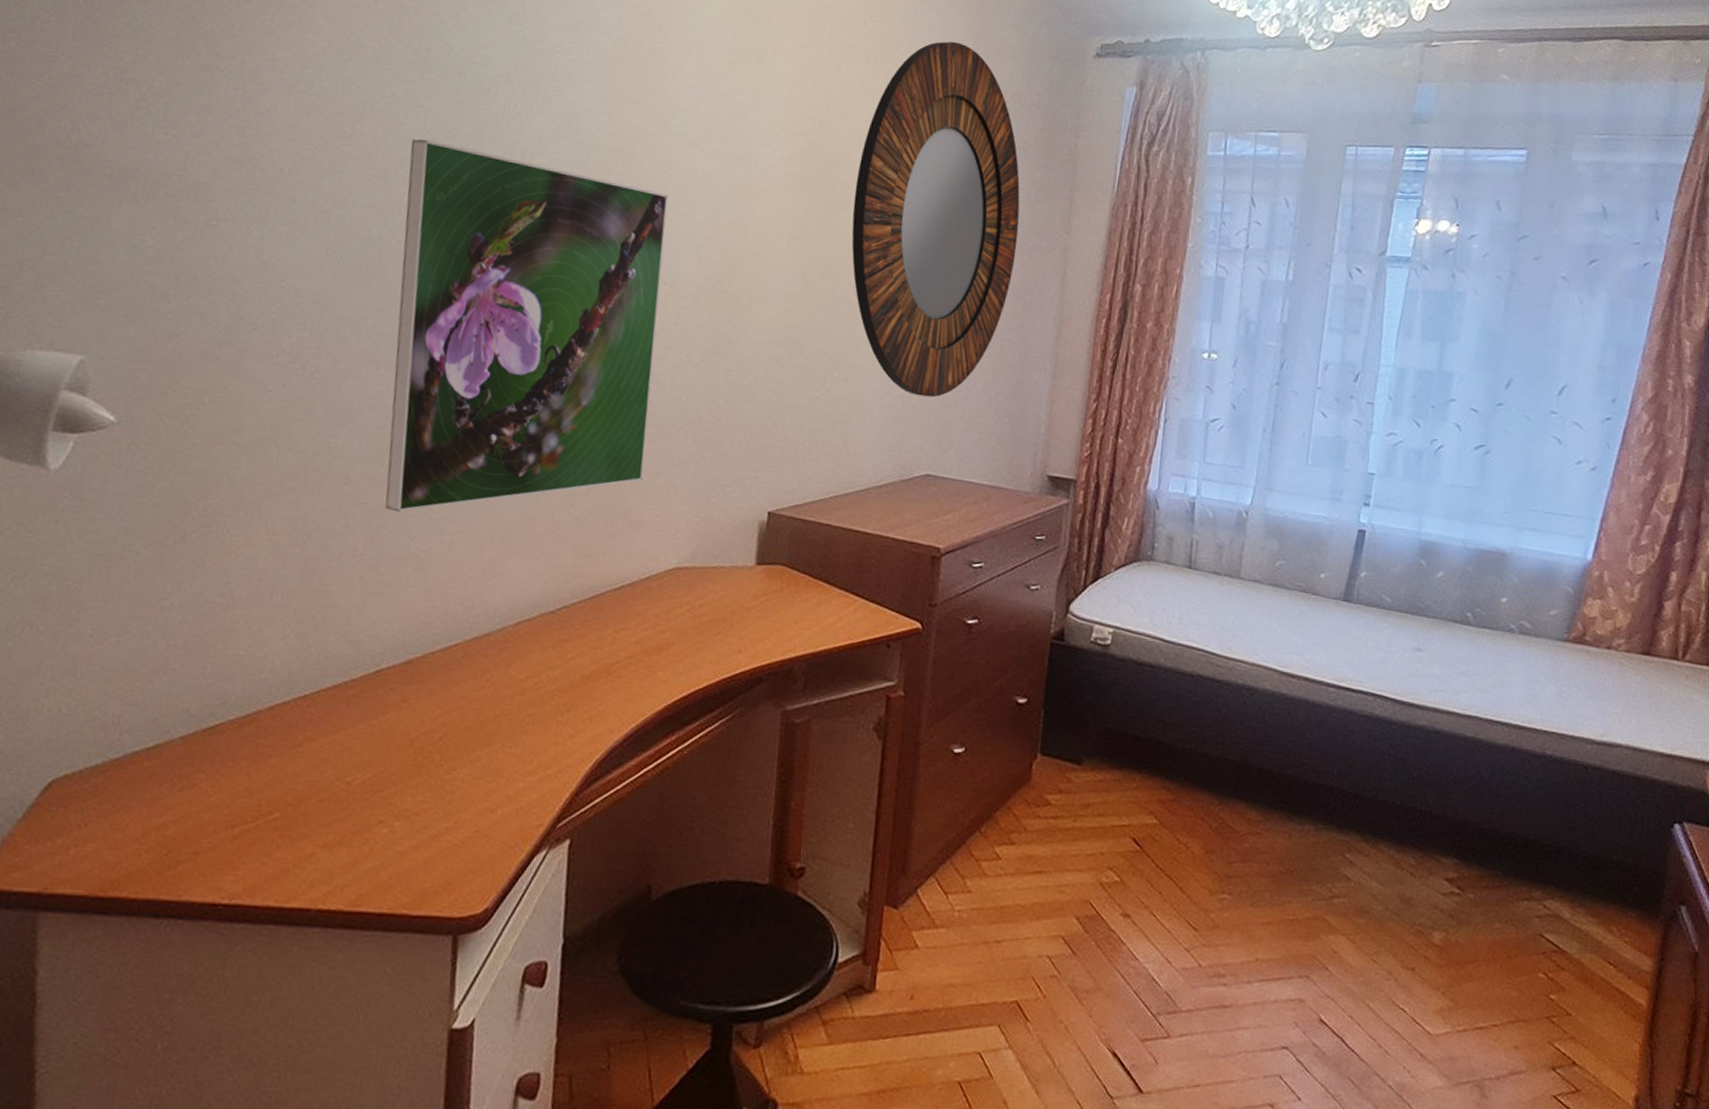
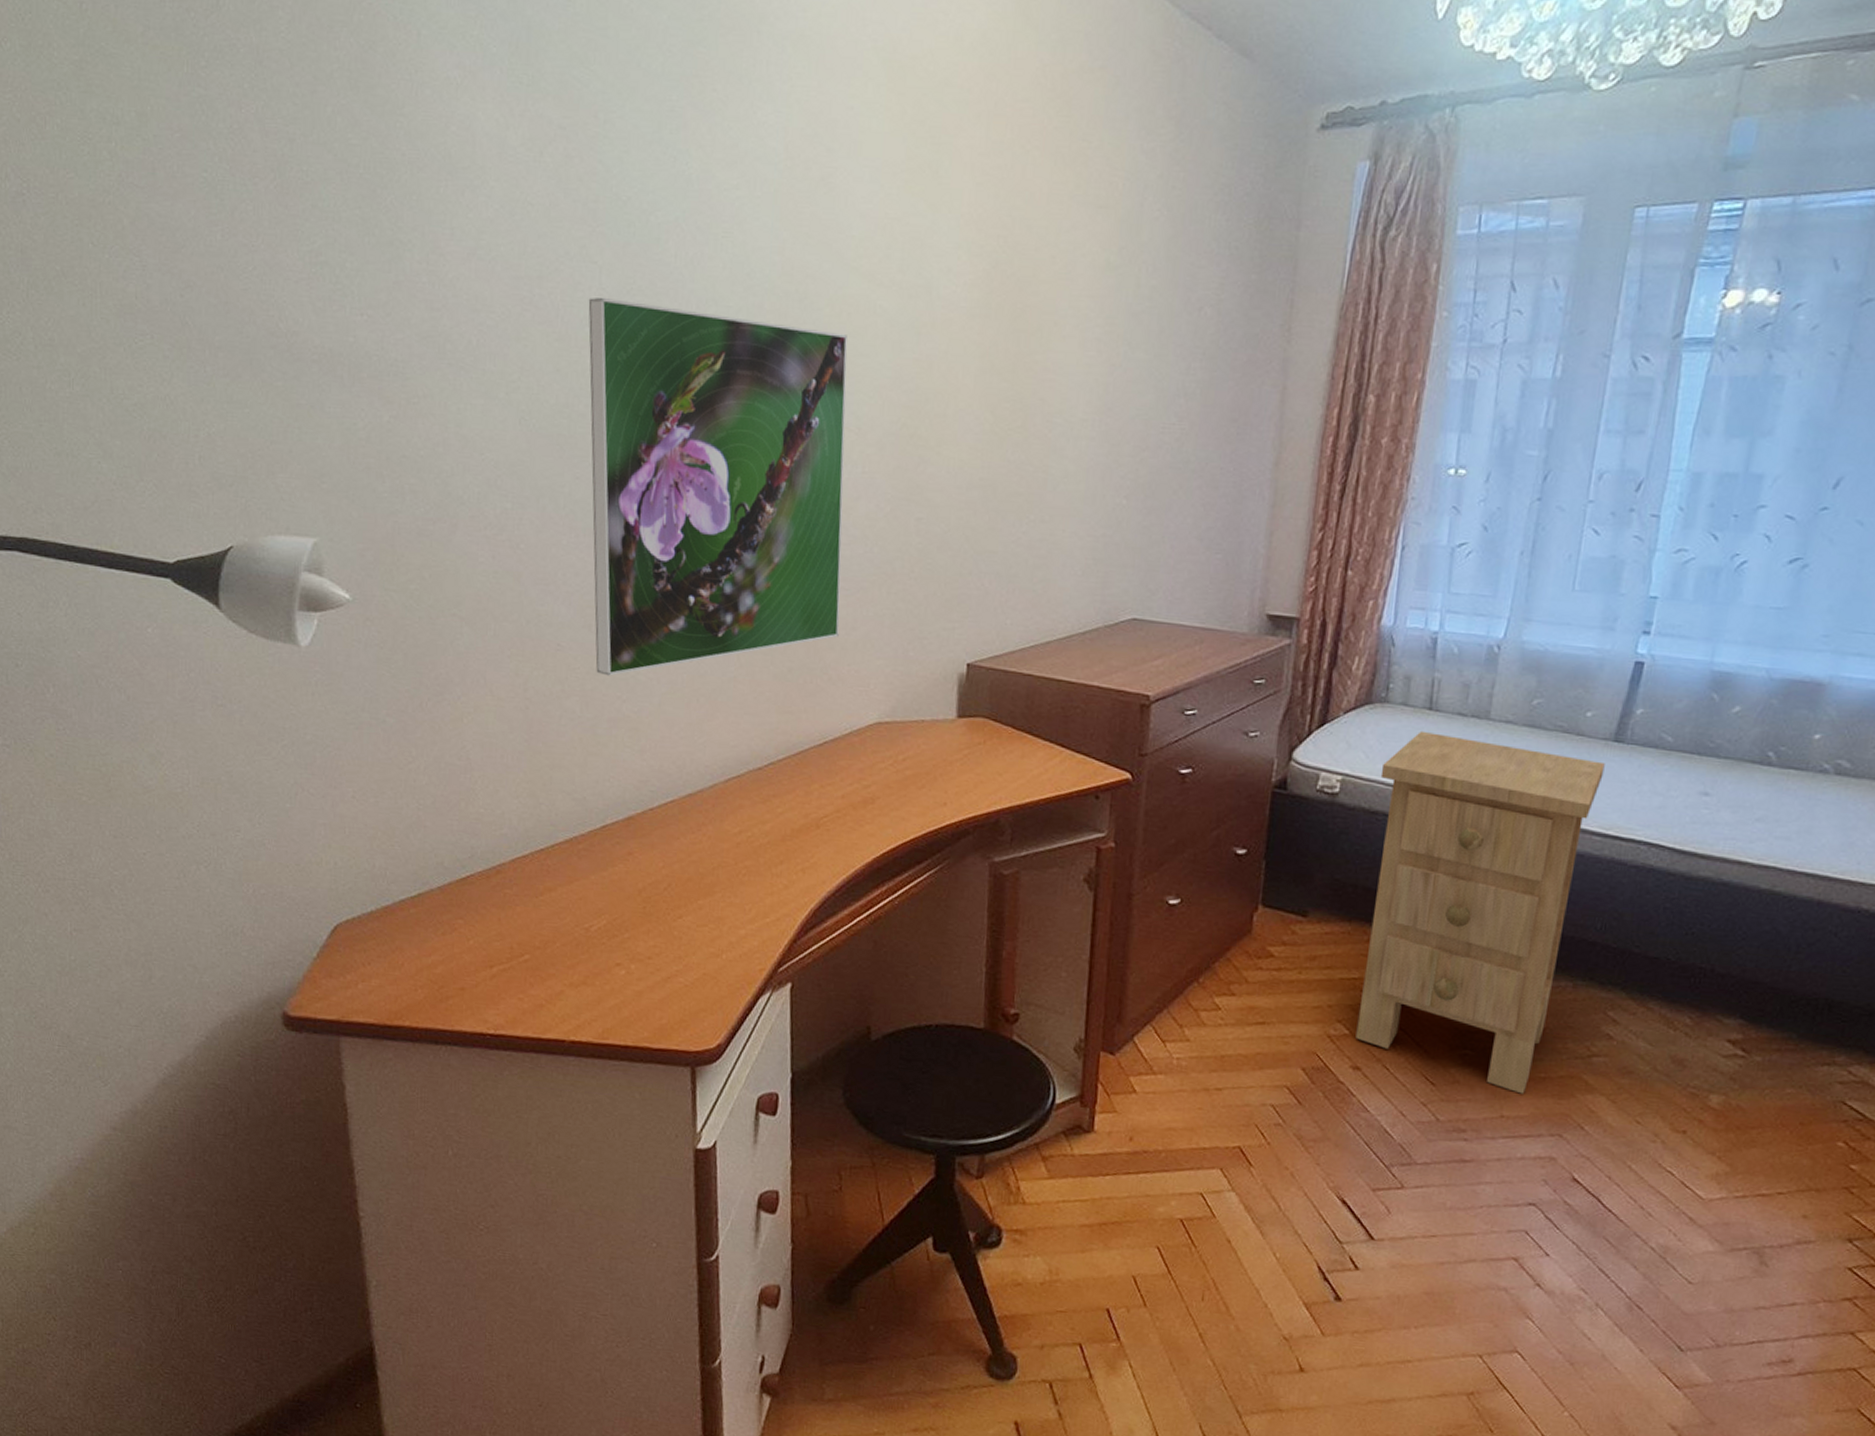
home mirror: present [851,41,1020,398] -> none [1043,129,1232,536]
nightstand: none [1125,587,1337,937] -> present [1355,730,1605,1094]

